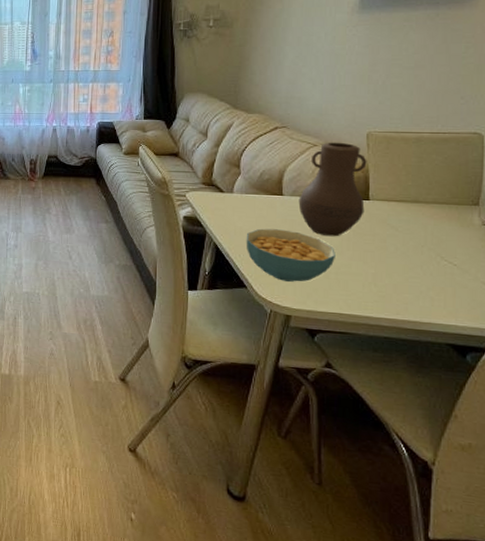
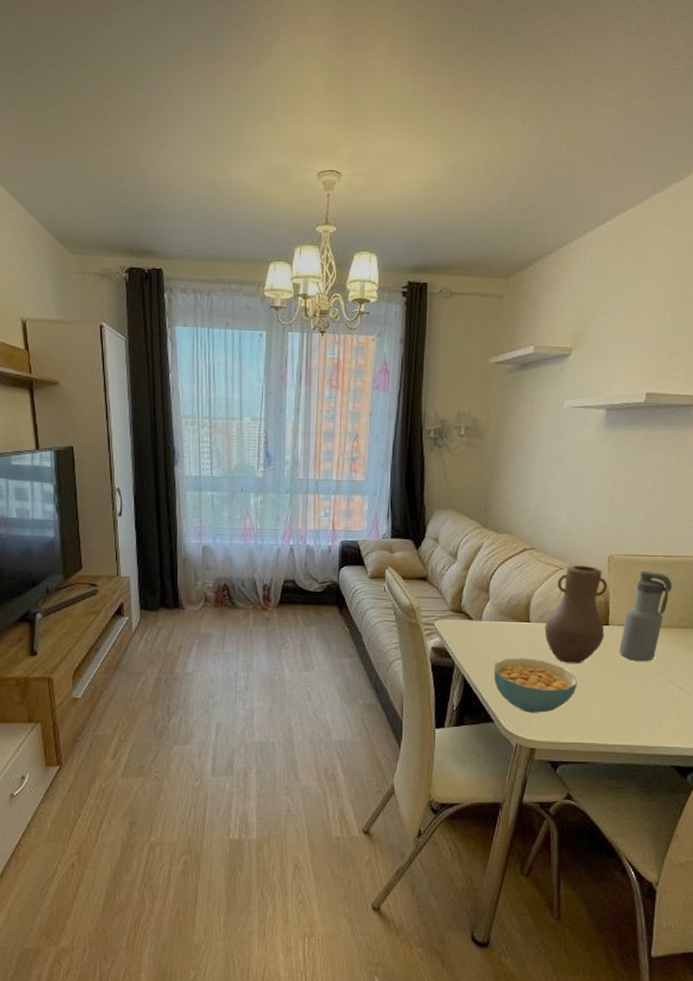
water bottle: none [381,147,443,237] -> present [619,570,673,662]

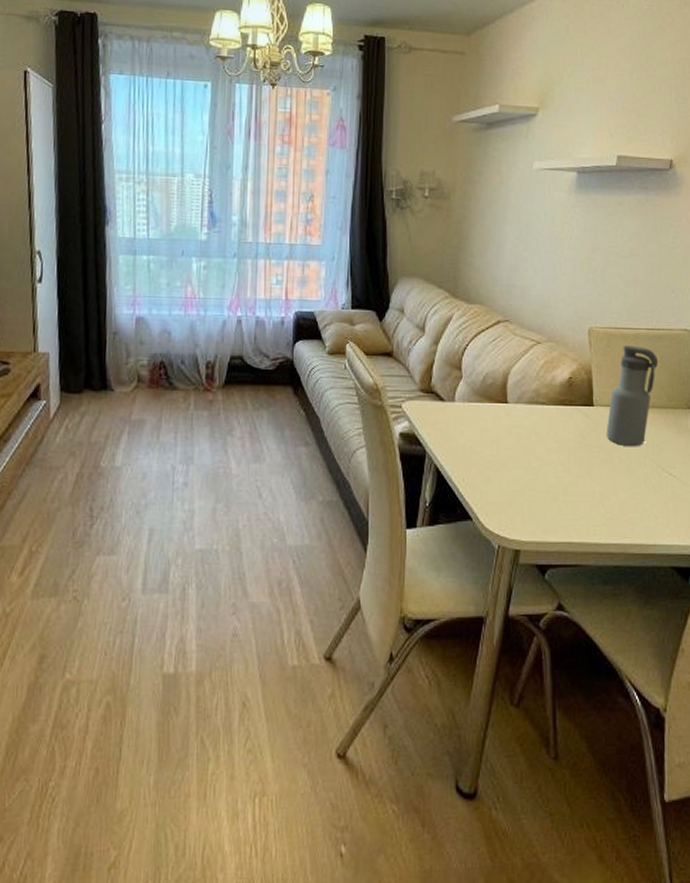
cereal bowl: present [493,658,577,713] -> none [470,444,563,508]
vase: present [544,565,608,664] -> none [524,339,590,451]

